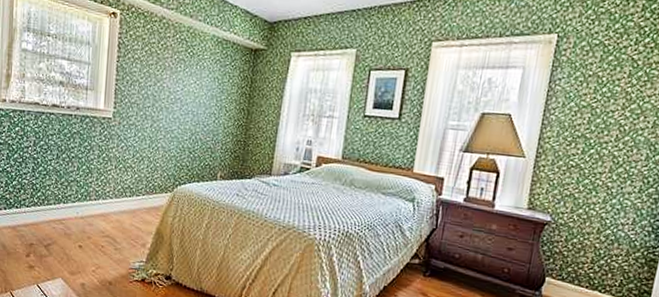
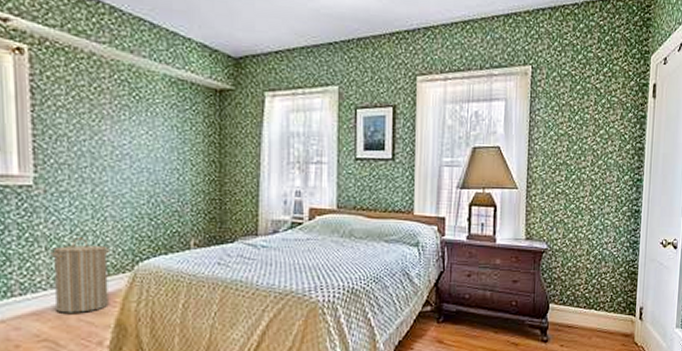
laundry hamper: none [117,161,158,220] -> present [48,238,109,313]

